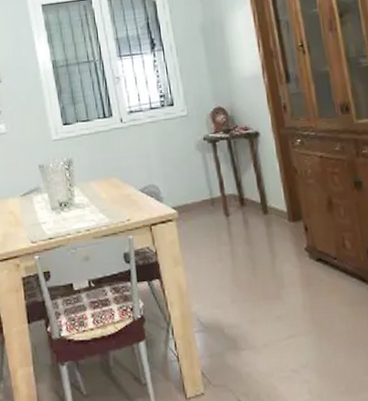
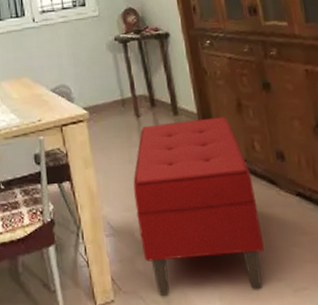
bench: none [222,215,354,389] -> present [133,116,264,296]

